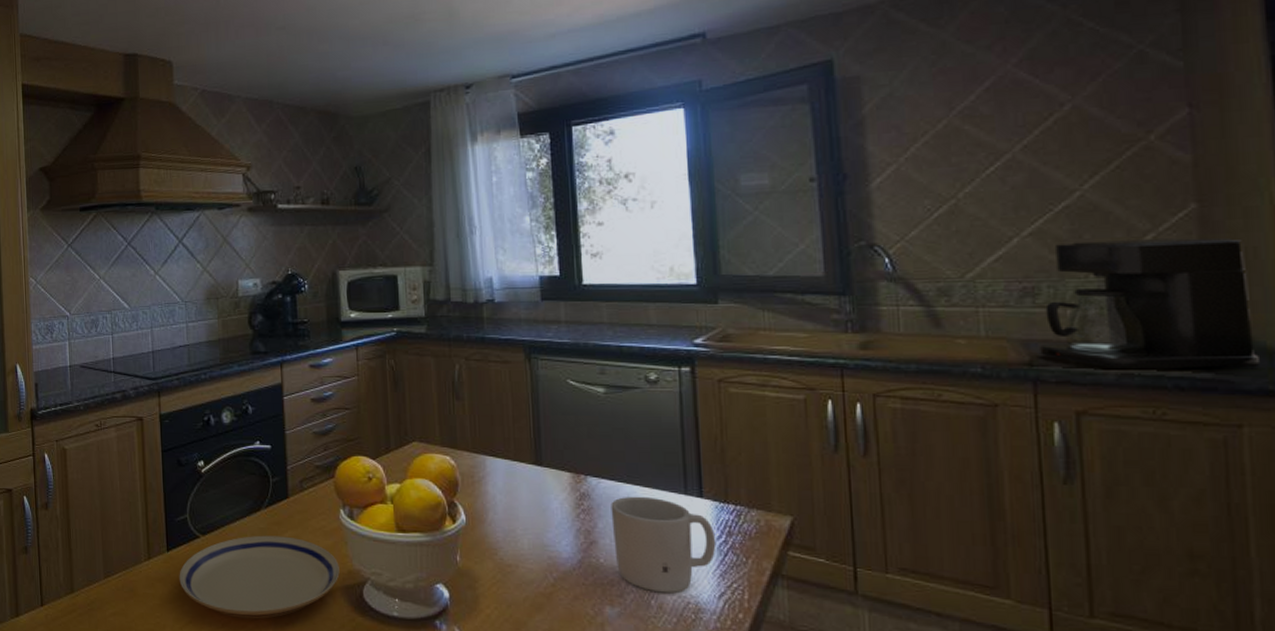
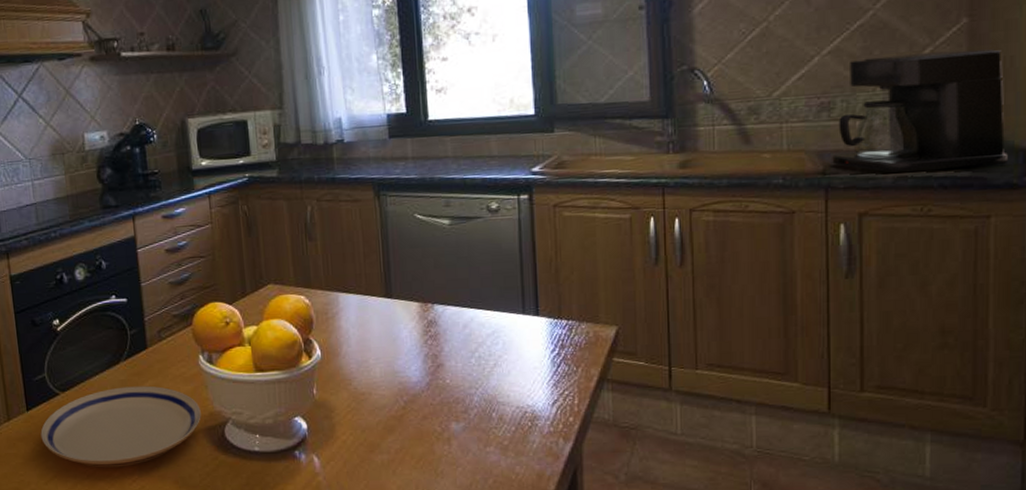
mug: present [611,496,717,594] -> none [456,319,551,406]

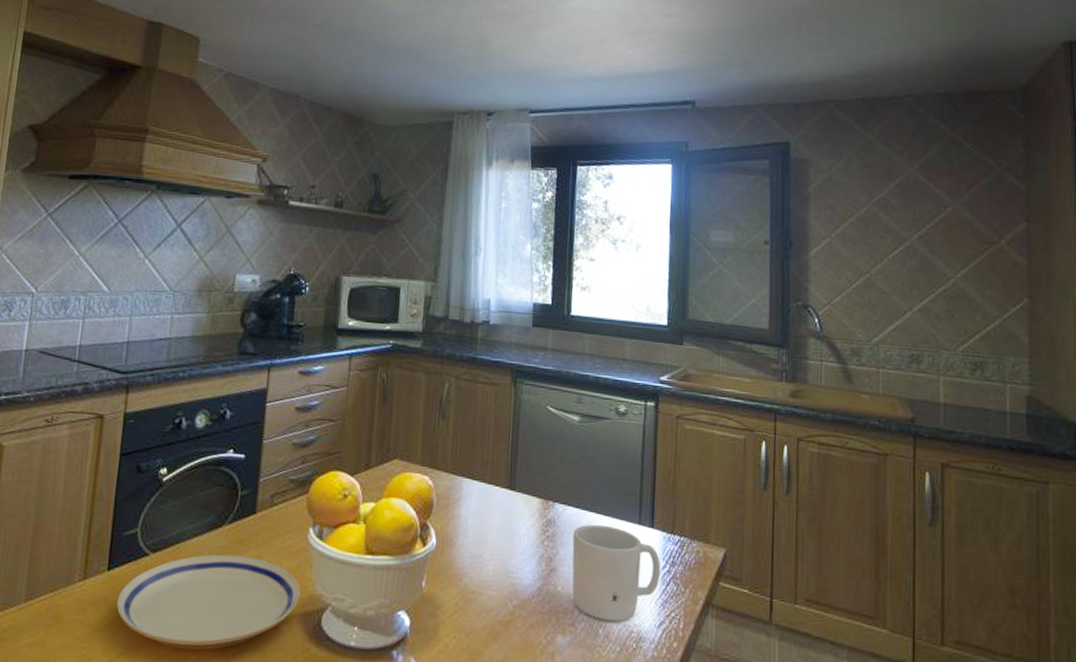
mug: none [456,319,551,406] -> present [571,524,661,622]
coffee maker: present [832,49,1008,174] -> none [920,320,1061,436]

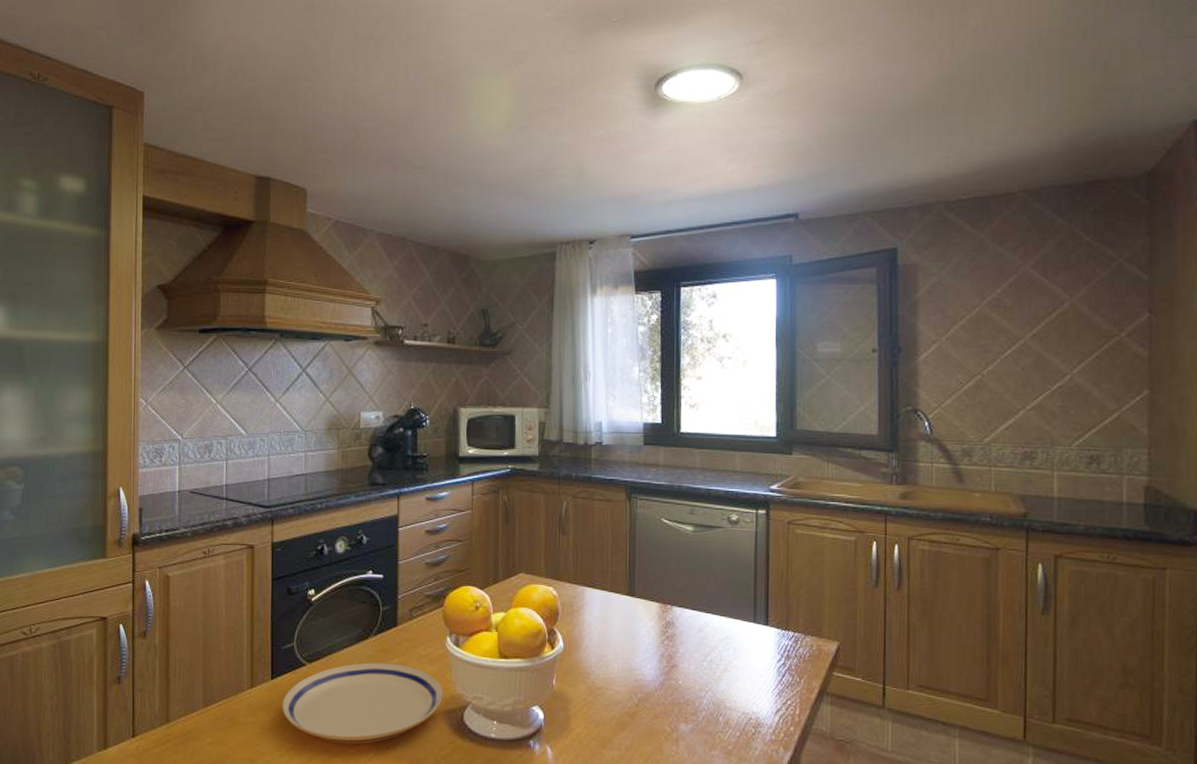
mug: present [571,524,661,622] -> none [691,624,777,711]

